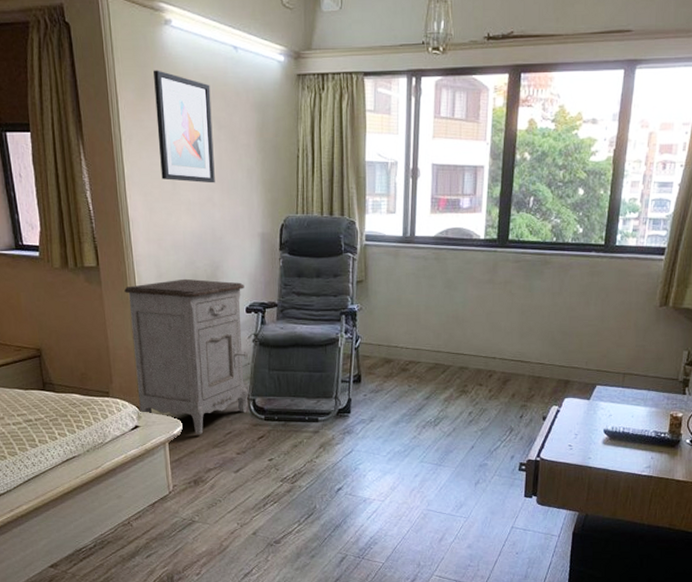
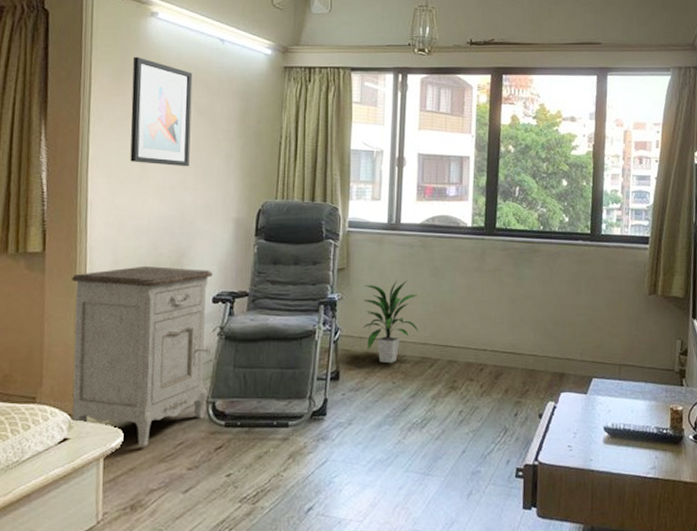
indoor plant: none [380,291,434,369] -> present [362,279,420,364]

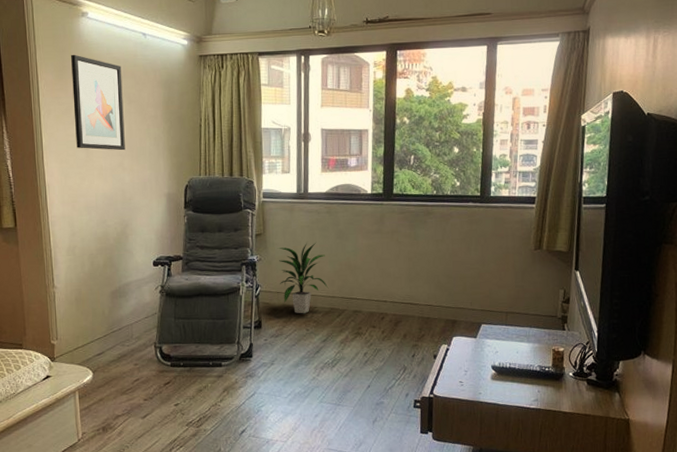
nightstand: present [72,265,213,448] -> none [40,236,155,383]

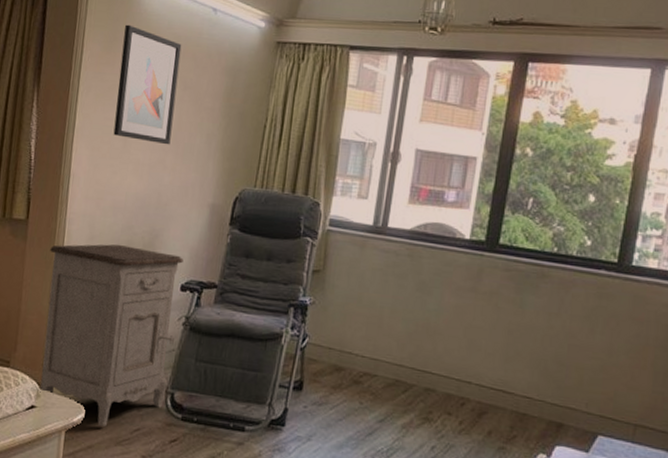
nightstand: none [40,236,155,383] -> present [40,244,184,428]
indoor plant: present [277,242,329,314] -> none [334,289,398,382]

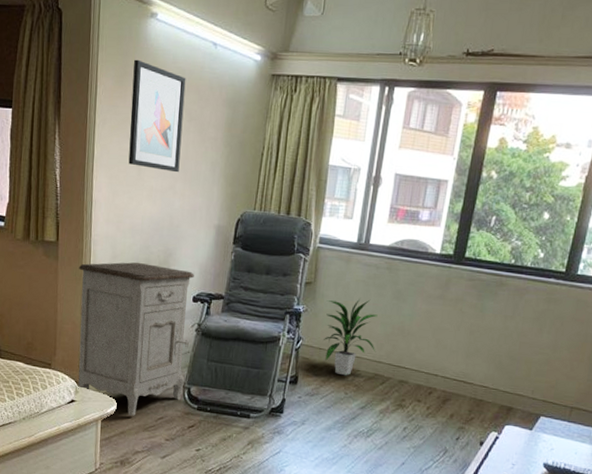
indoor plant: none [334,289,398,382] -> present [324,298,378,376]

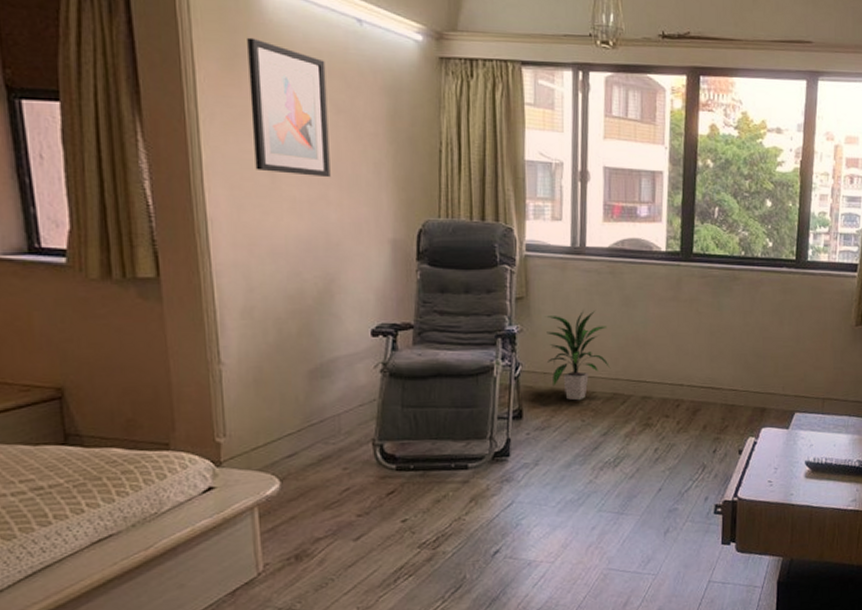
nightstand: present [78,262,194,417] -> none [197,294,374,495]

